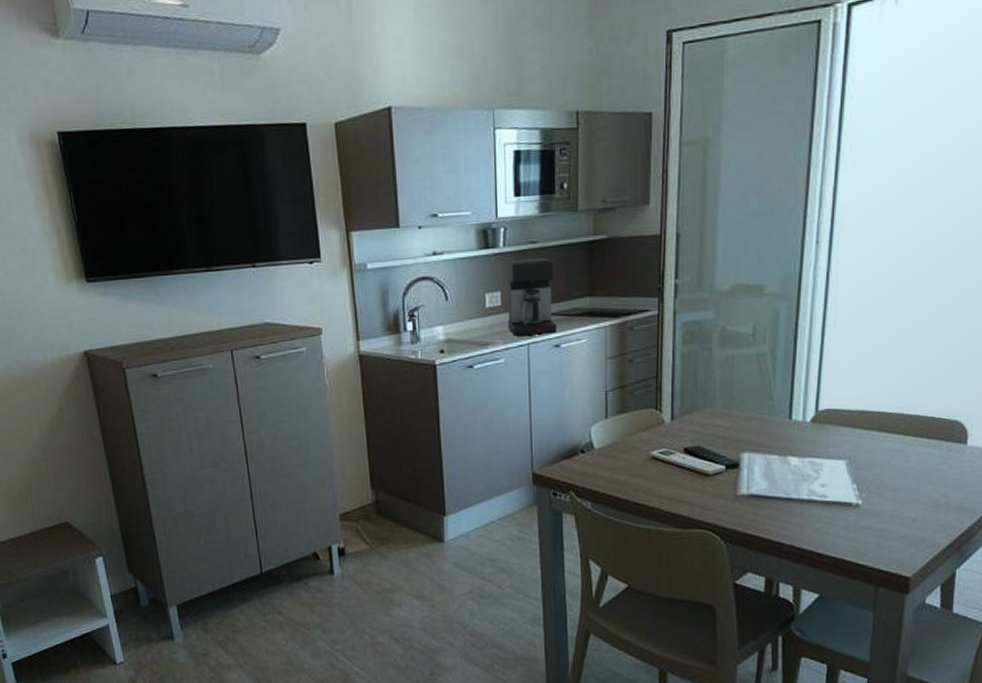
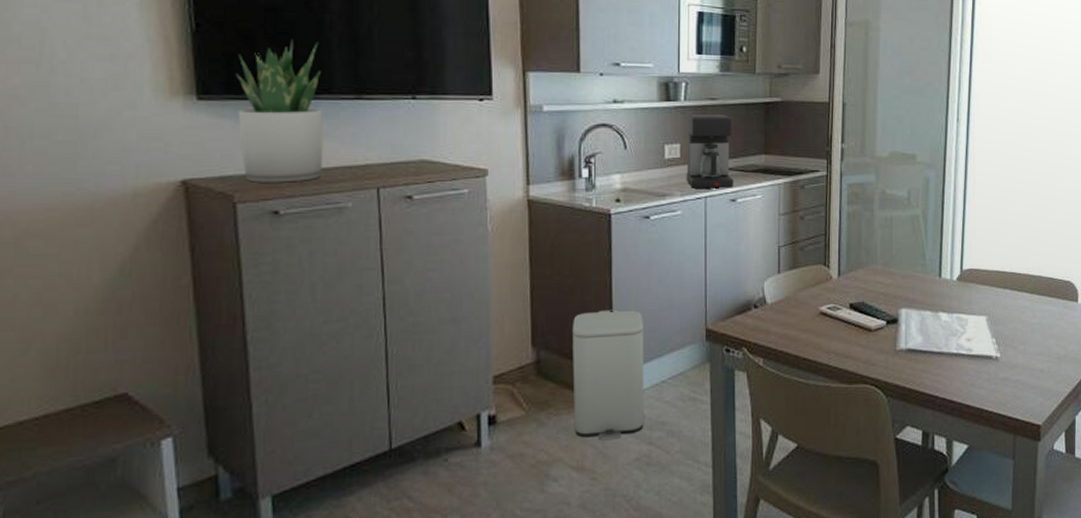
planter: none [112,221,187,351] -> present [235,39,324,183]
pedal bin: none [405,455,476,574] -> present [571,309,644,441]

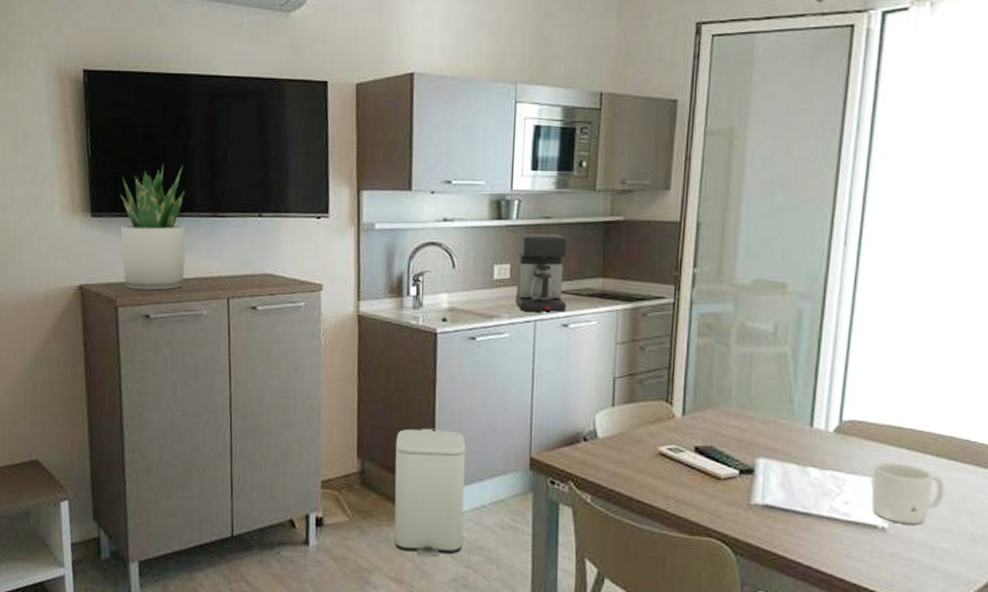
mug: none [987,302,1038,353] -> present [871,462,945,525]

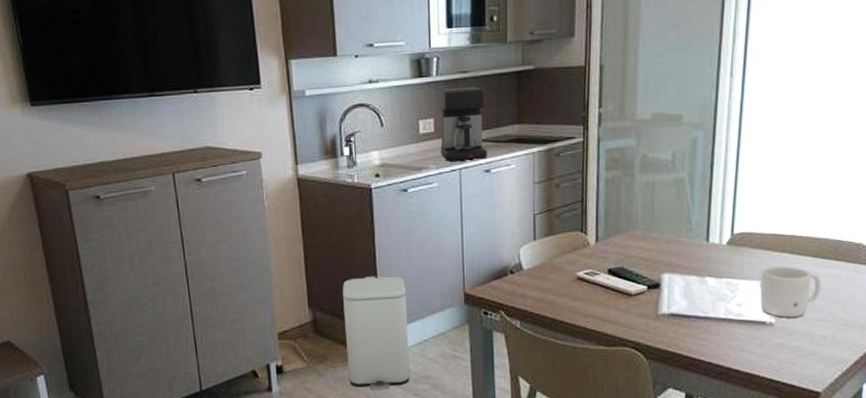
planter: present [119,163,186,291] -> none [56,48,129,173]

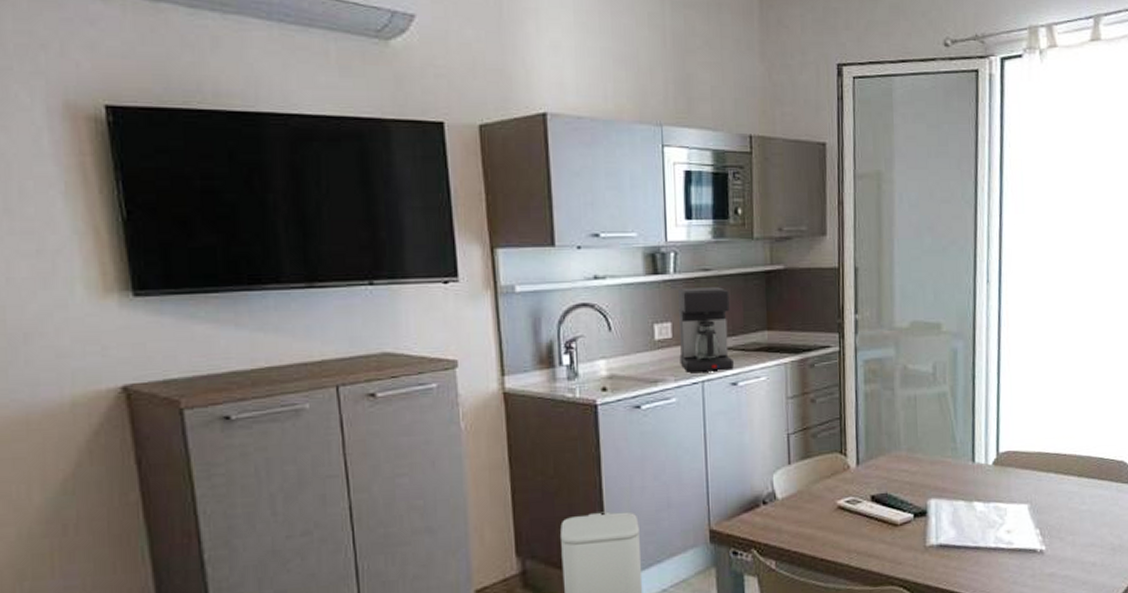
mug: present [760,266,821,318] -> none [1028,487,1088,545]

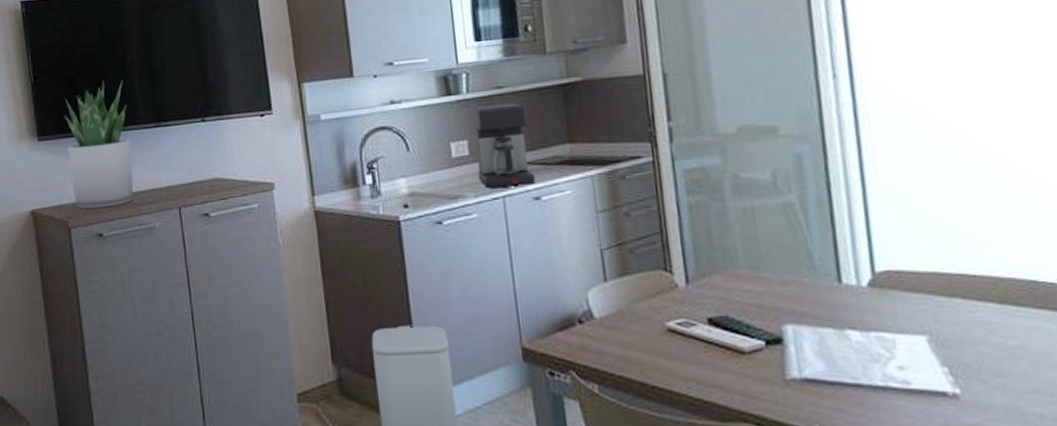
planter: none [173,224,276,386] -> present [64,80,134,209]

